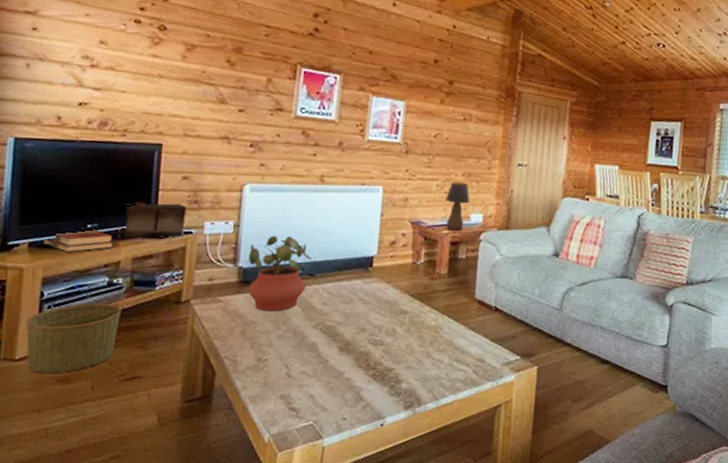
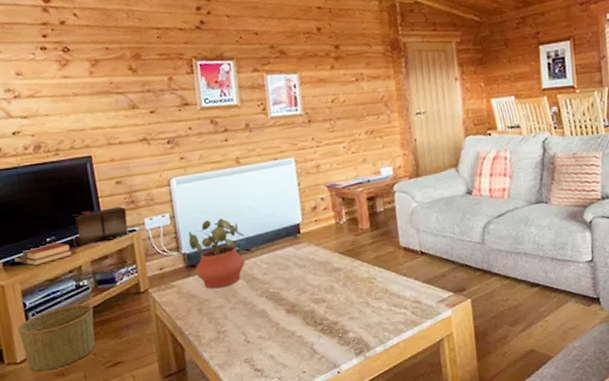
table lamp: present [445,182,470,232] -> none [354,140,378,188]

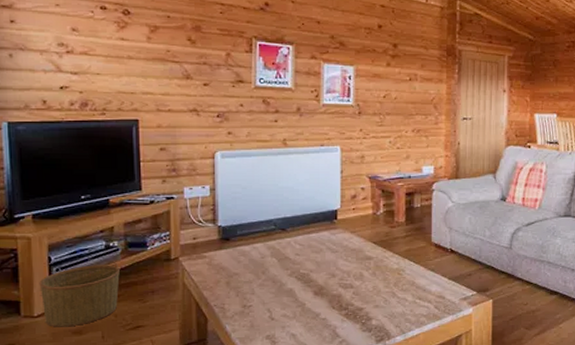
books: present [13,241,73,266] -> none [44,199,107,222]
speaker: present [72,206,128,246] -> none [109,173,167,207]
potted plant: present [188,219,245,289] -> none [226,196,283,264]

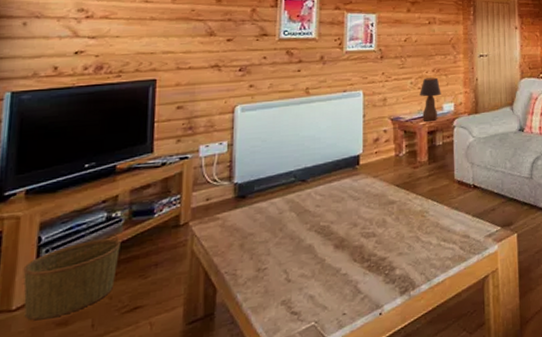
table lamp: none [398,138,421,184] -> present [420,77,441,122]

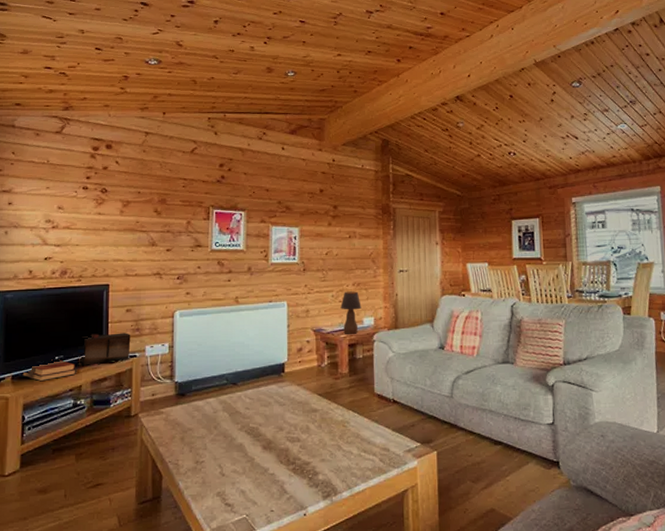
basket: present [23,236,120,321] -> none [12,421,84,486]
books: none [40,167,112,195] -> present [22,359,76,382]
speaker: none [115,132,182,174] -> present [79,333,131,367]

